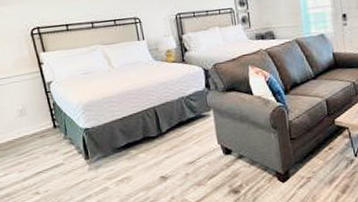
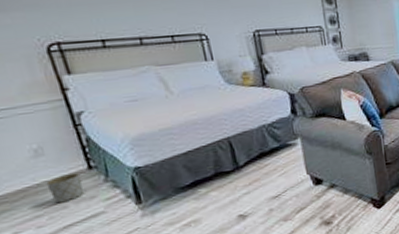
planter: none [26,130,51,154] -> present [46,173,85,203]

